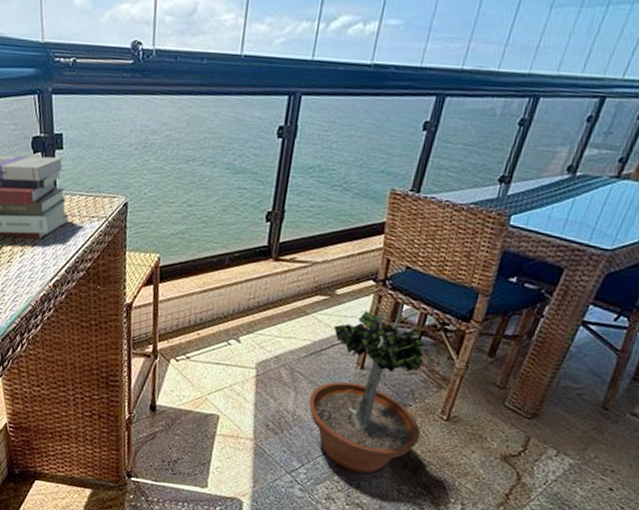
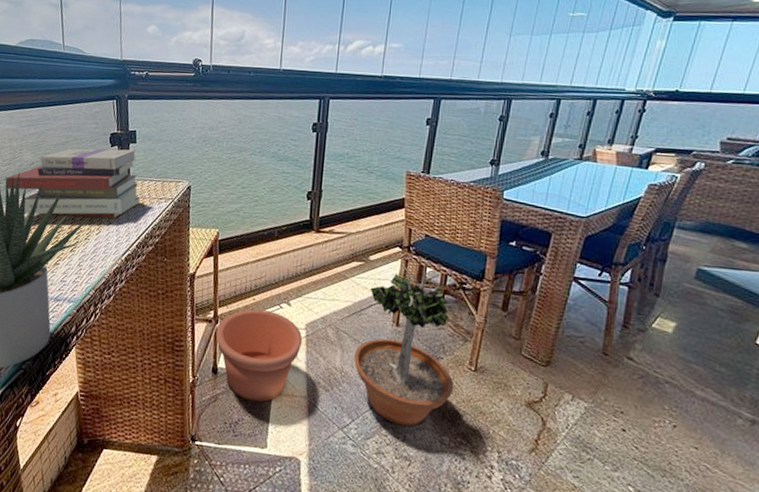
pot: none [154,344,252,443] -> present [215,309,303,403]

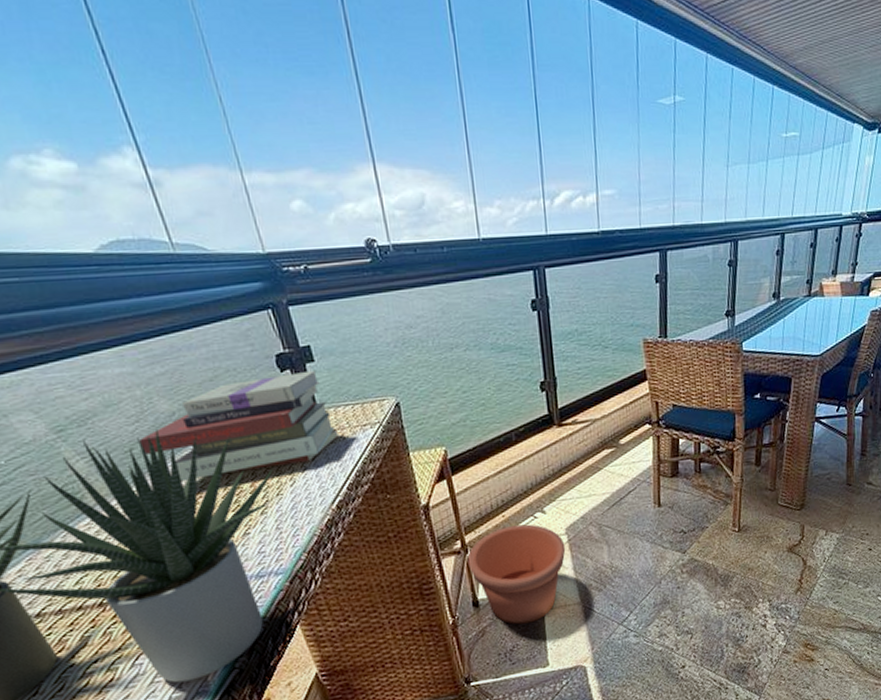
potted tree: present [353,258,454,427] -> none [620,429,722,604]

